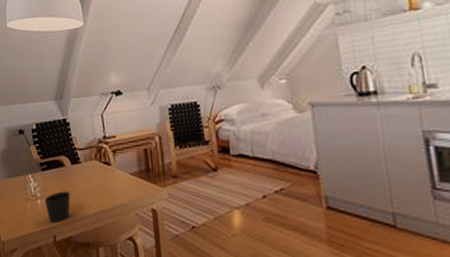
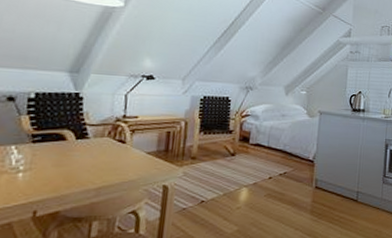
cup: present [44,191,71,223] -> none [28,165,68,197]

